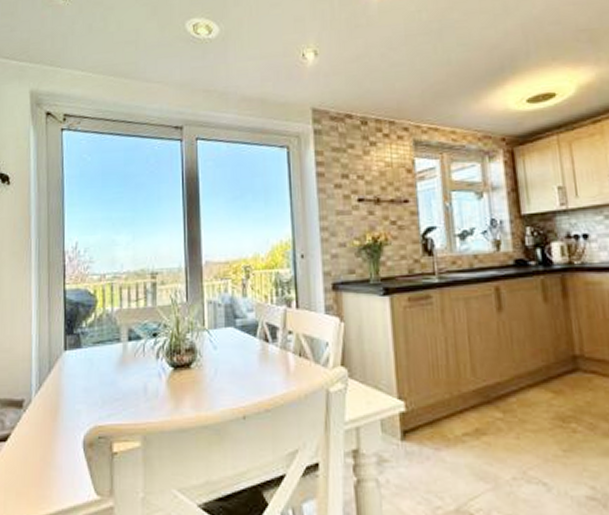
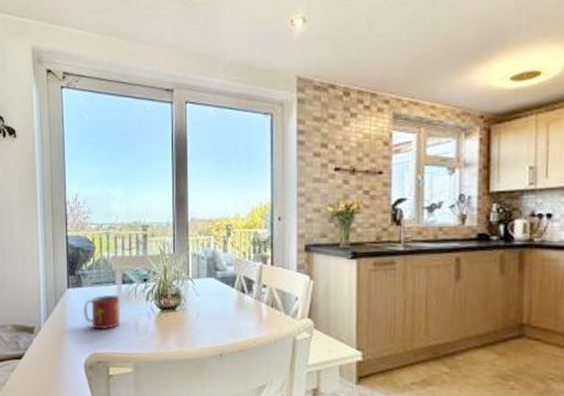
mug: none [83,354,126,398] -> present [84,294,120,330]

